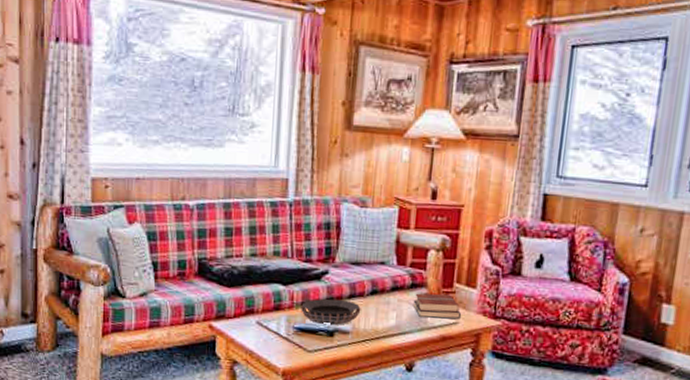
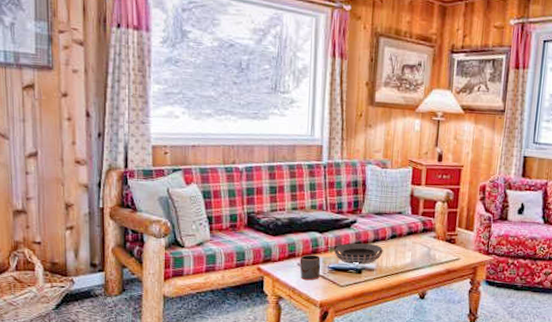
mug: none [258,311,285,343] -> present [299,254,321,280]
books: present [412,293,461,319] -> none [424,236,462,256]

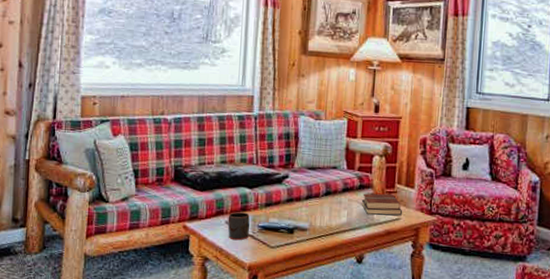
decorative bowl: present [334,243,383,265] -> none [265,199,317,224]
books: none [424,236,462,256] -> present [361,193,402,216]

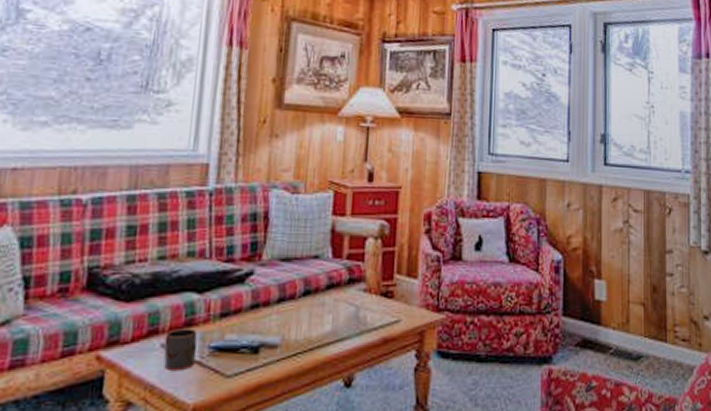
books: present [361,193,402,216] -> none [350,288,403,319]

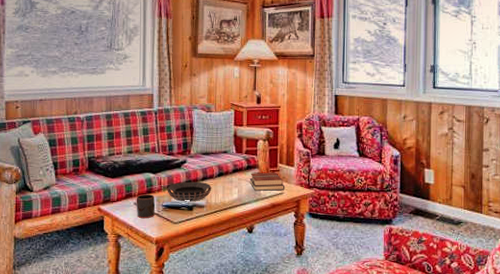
decorative bowl: none [219,305,292,340] -> present [167,181,212,202]
books: none [350,288,403,319] -> present [249,172,284,192]

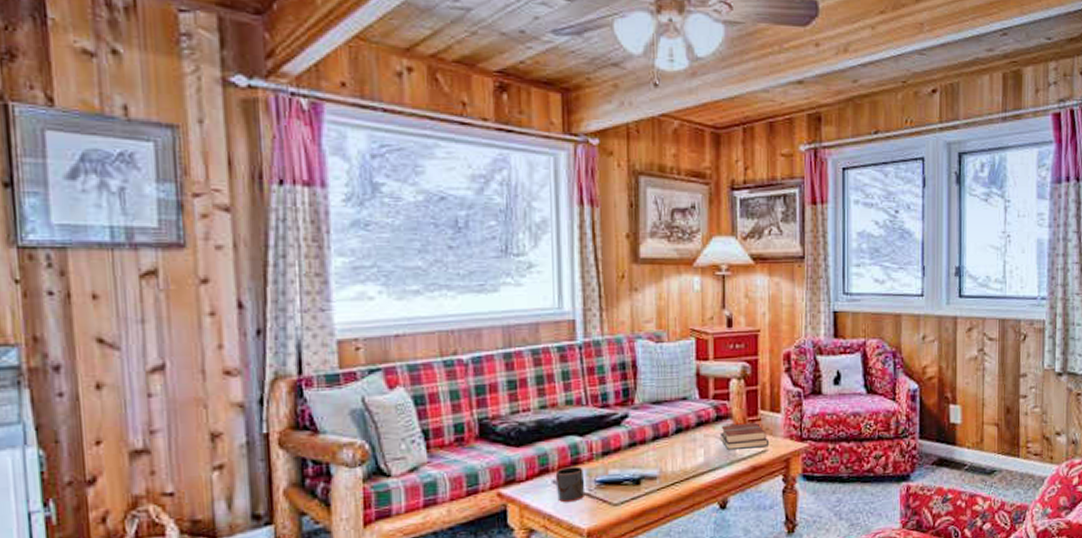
decorative bowl: present [167,181,212,202] -> none [602,443,667,474]

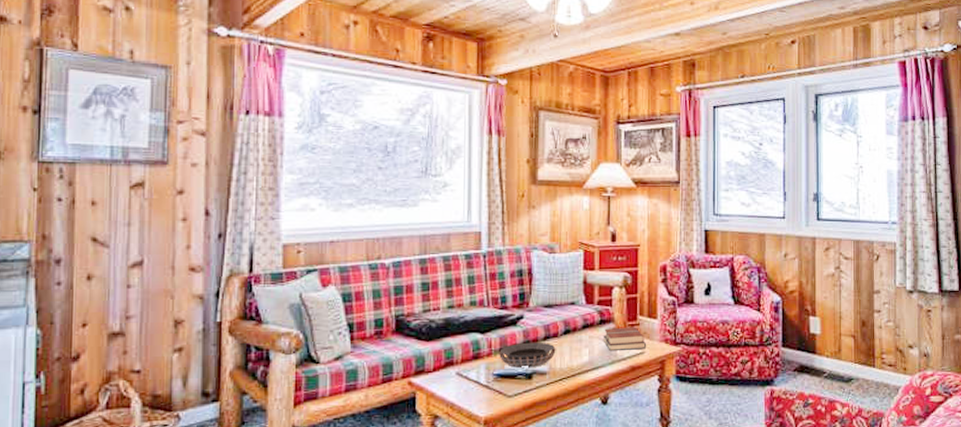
mug: present [555,466,585,502] -> none [458,360,484,392]
decorative bowl: none [602,443,667,474] -> present [499,342,556,369]

